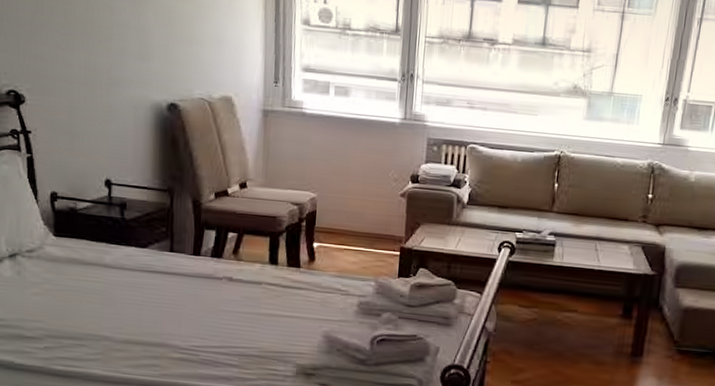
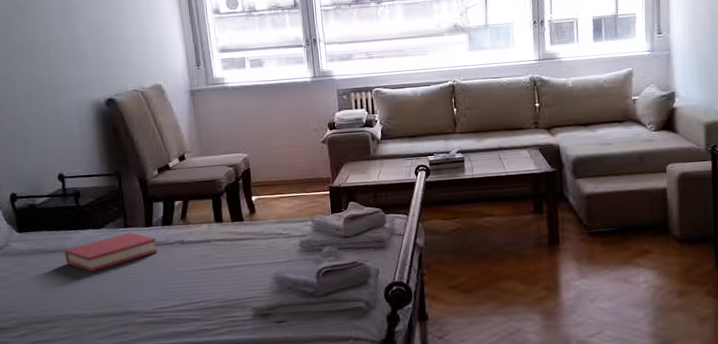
hardback book: none [102,257,203,295] -> present [64,232,158,273]

